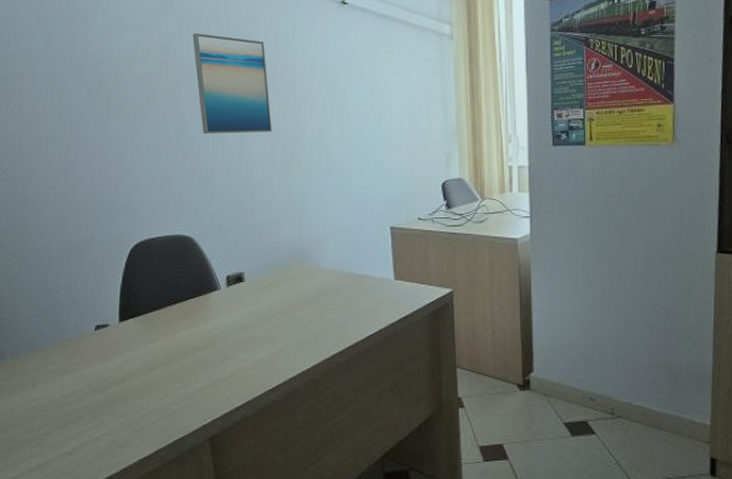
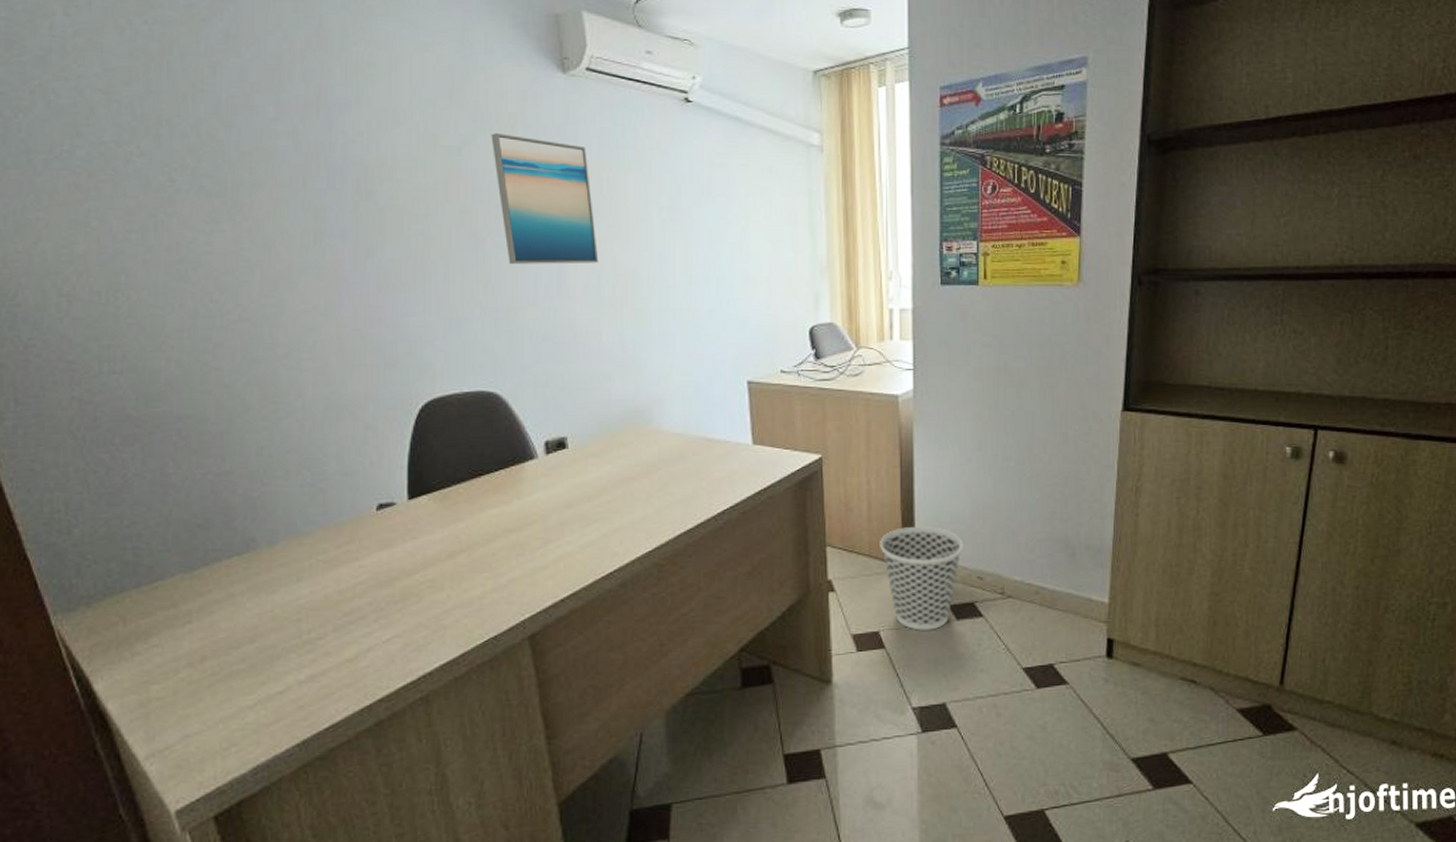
wastebasket: none [503,352,577,446] -> present [880,526,964,632]

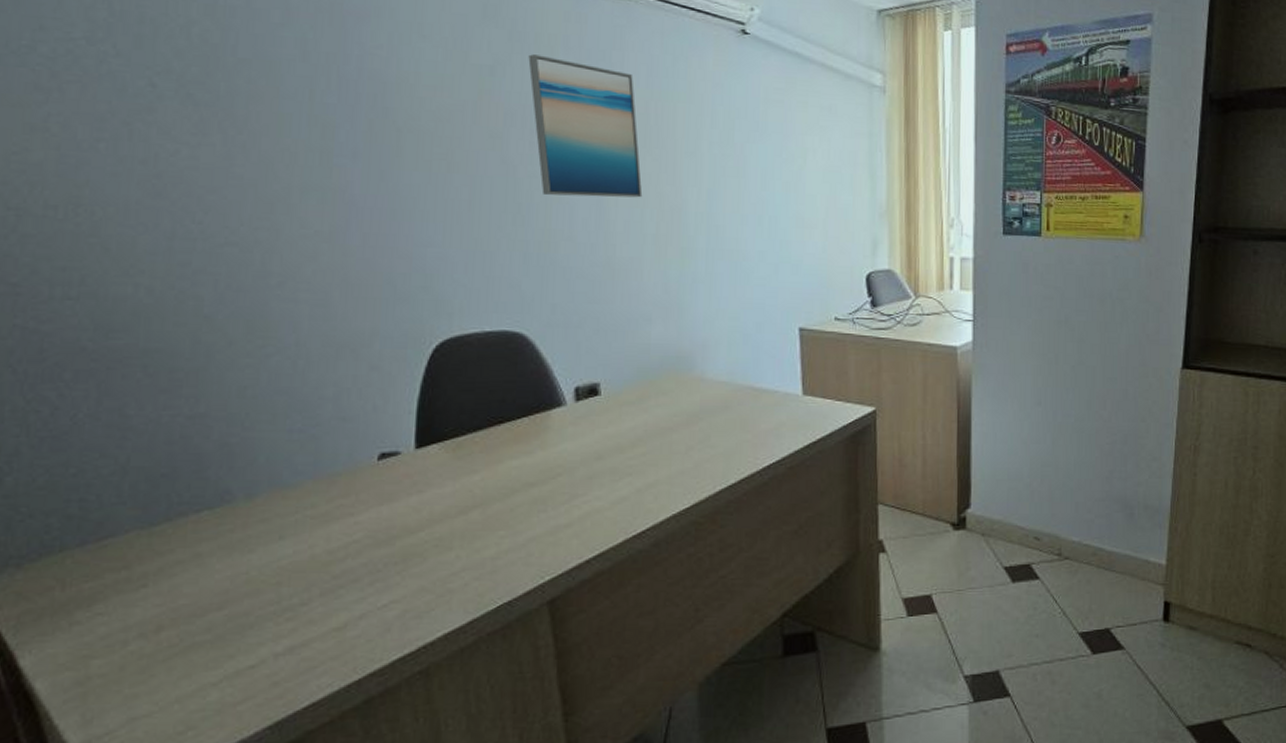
wastebasket: present [880,526,964,632] -> none [934,483,1021,595]

